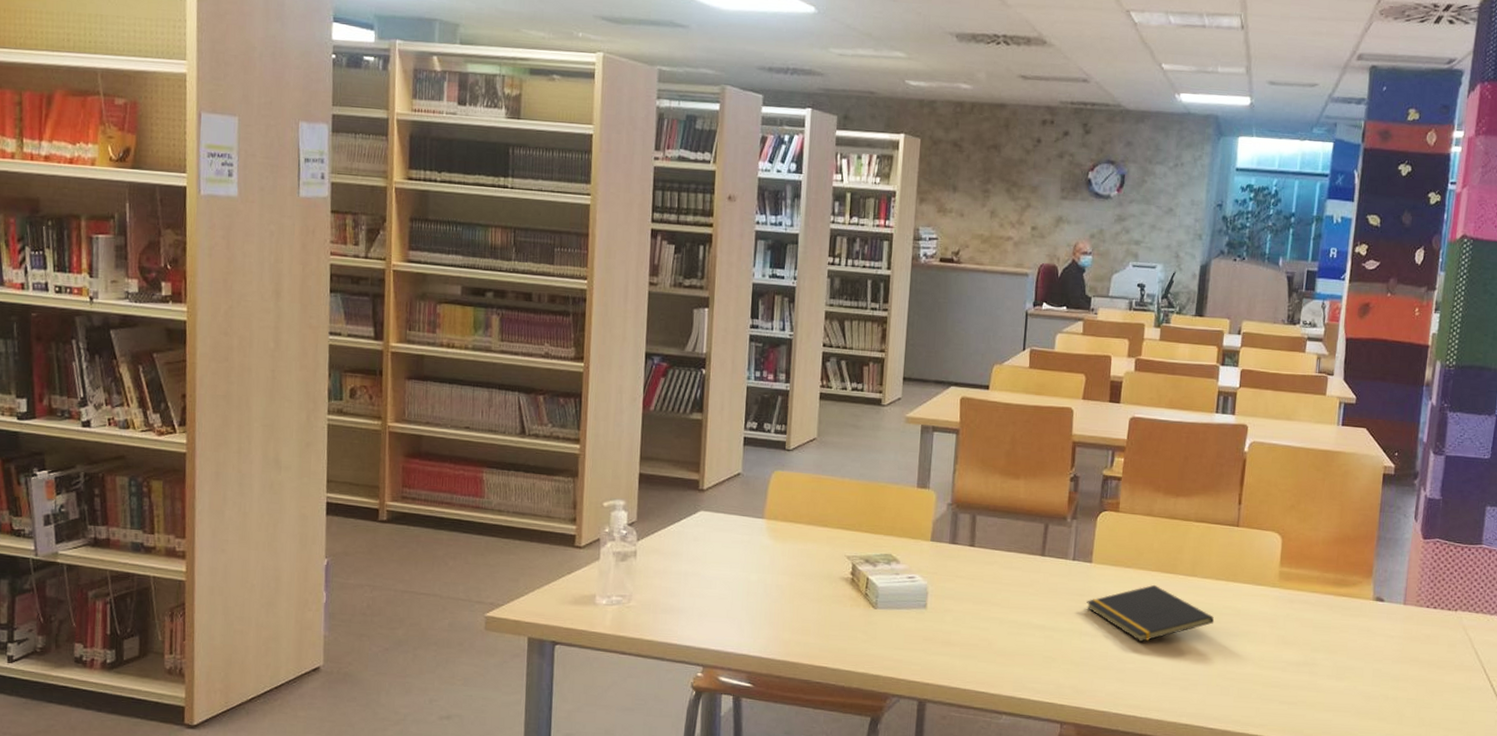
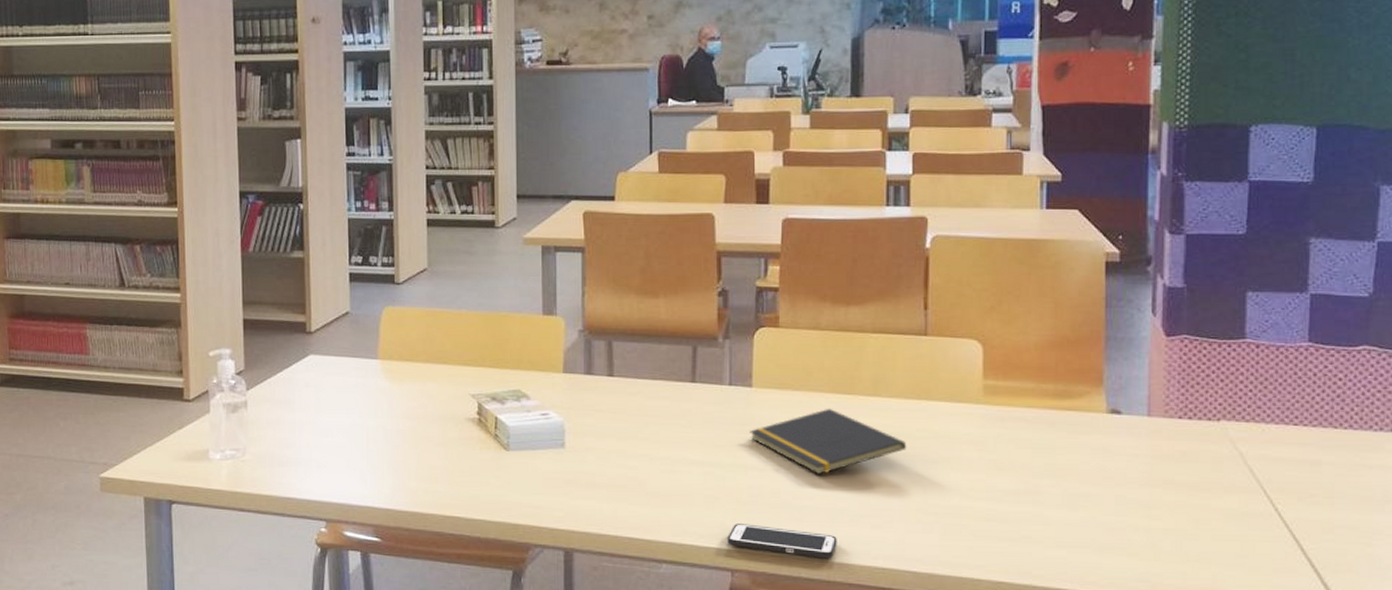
cell phone: none [1059,682,1151,715] -> present [727,524,837,559]

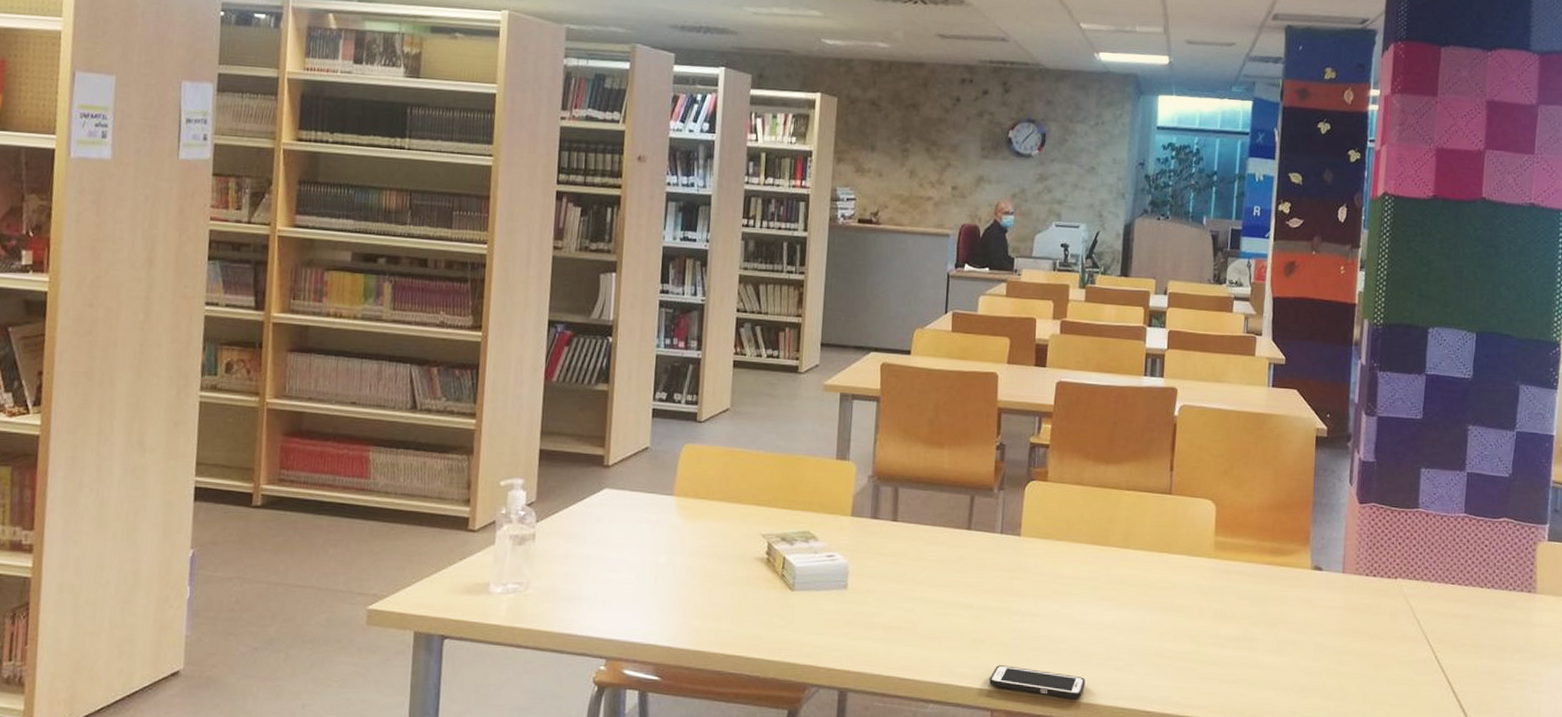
notepad: present [750,408,907,475] -> none [1016,557,1149,620]

